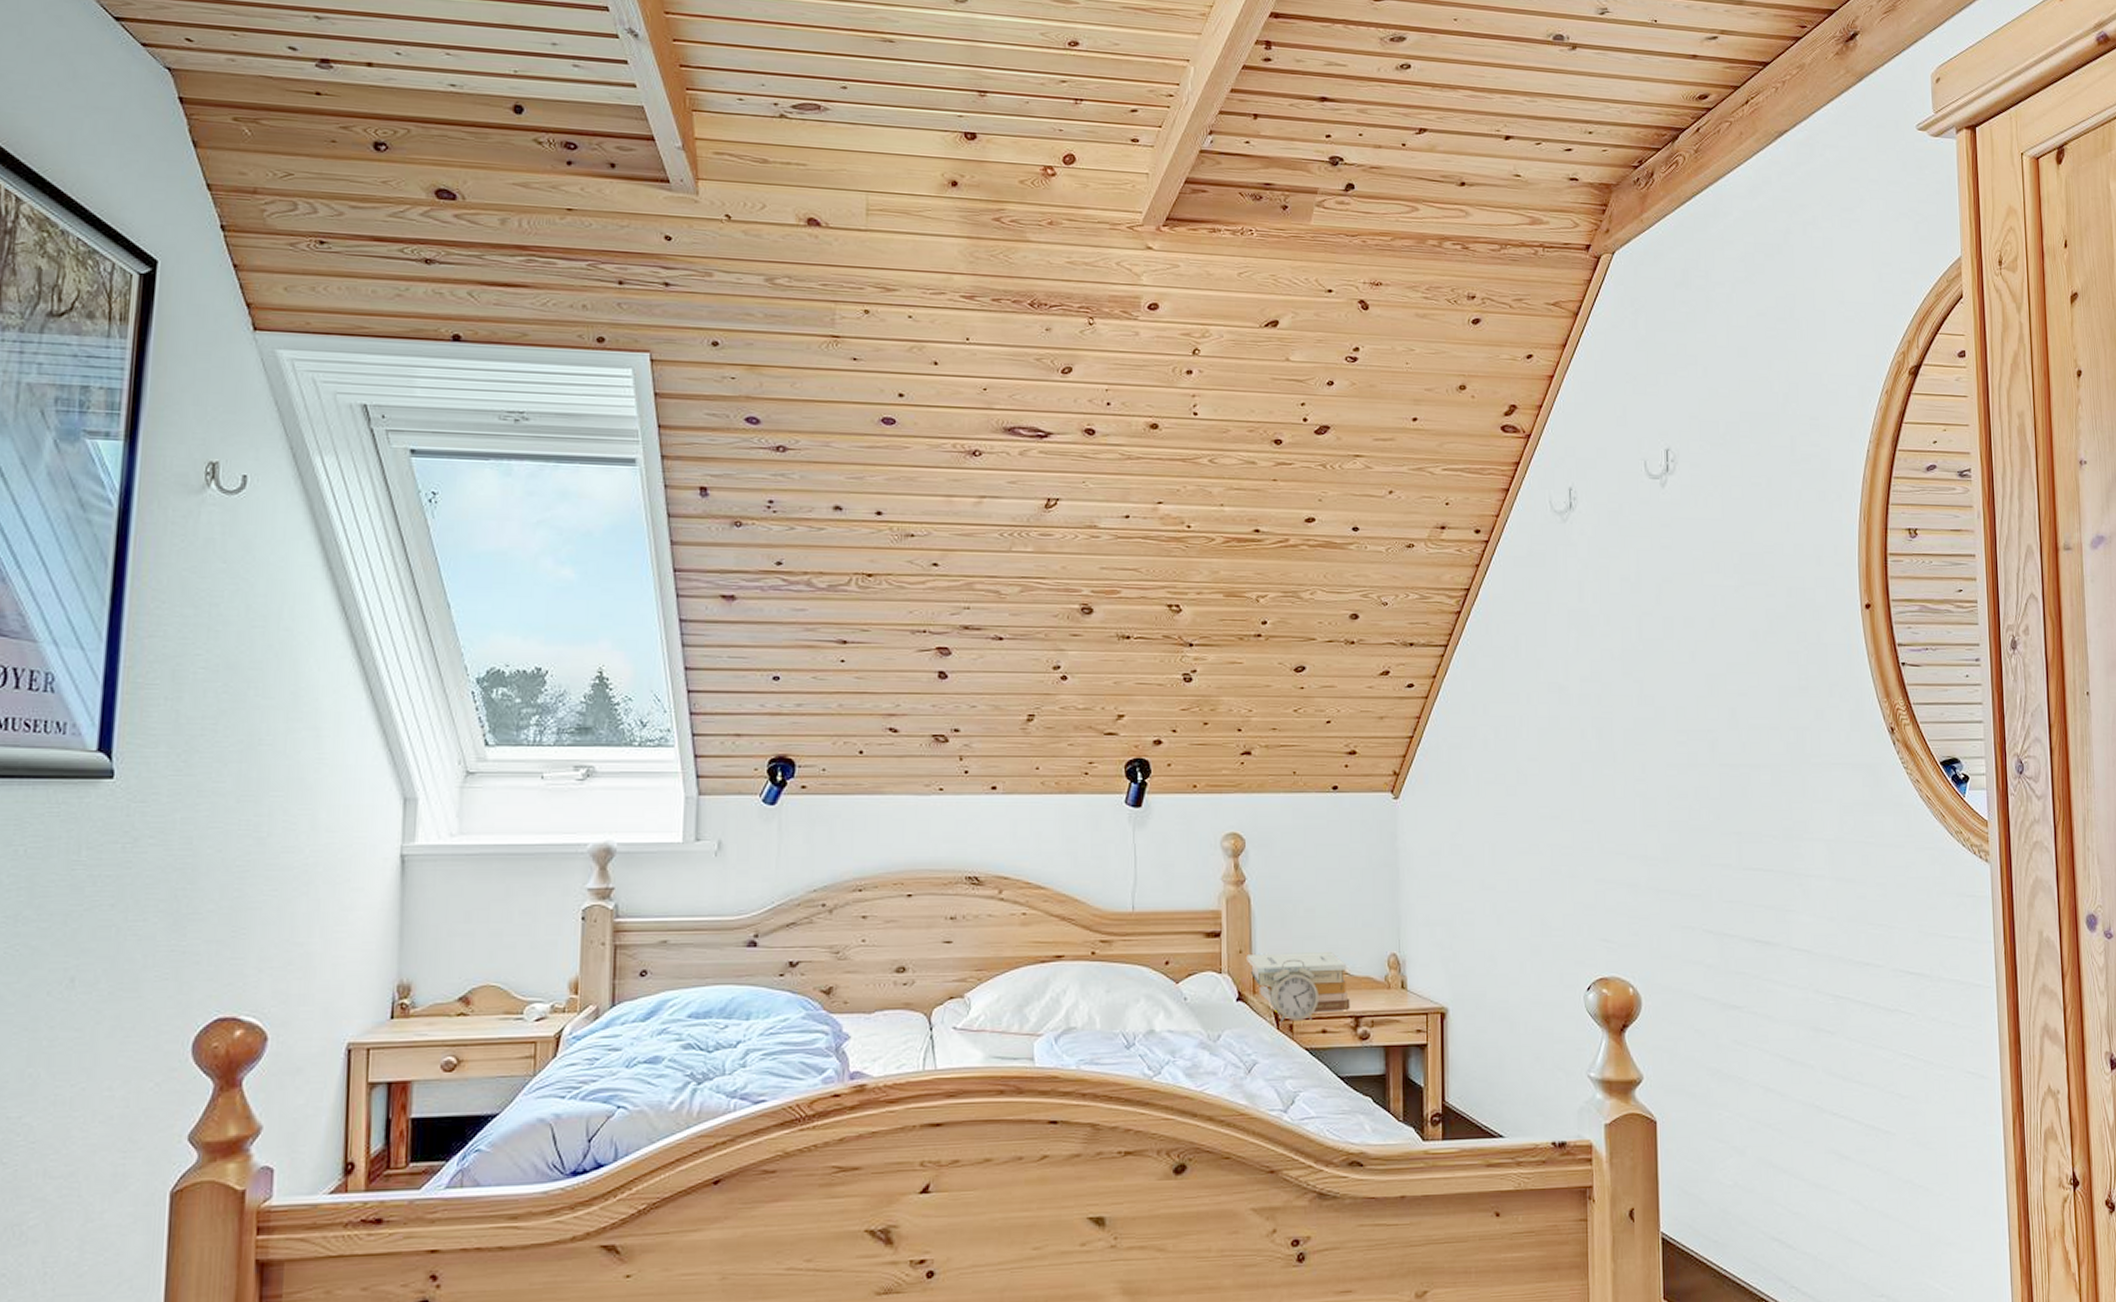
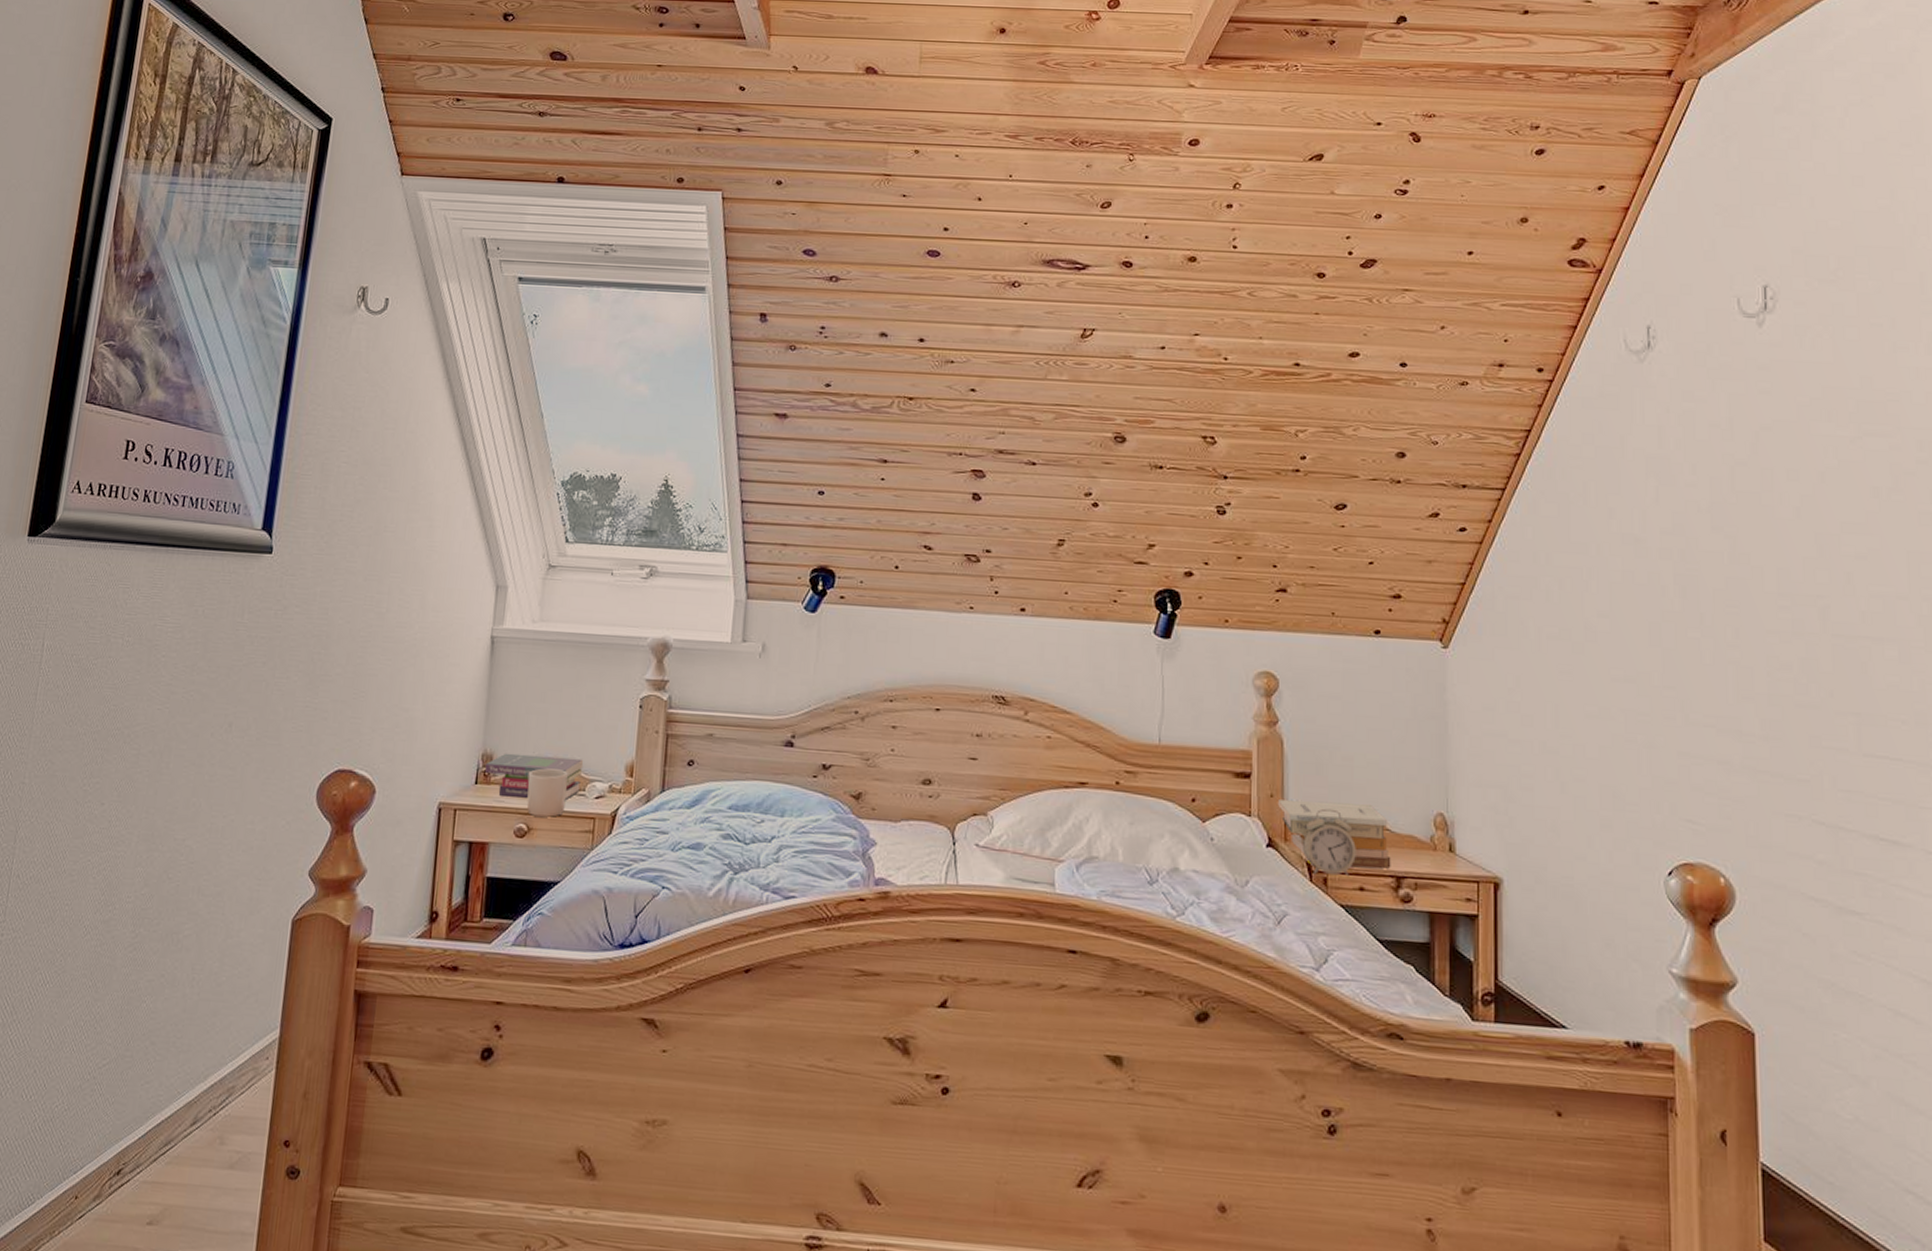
books: none [401,980,520,1029] -> present [484,753,584,800]
mug: none [454,994,502,1046] -> present [526,768,568,817]

